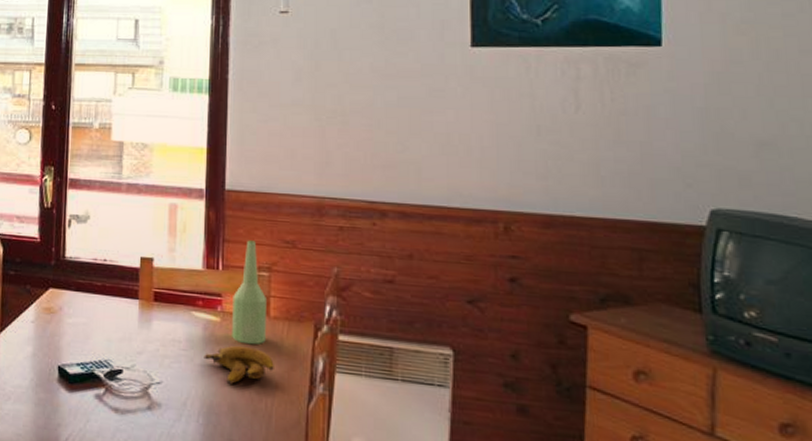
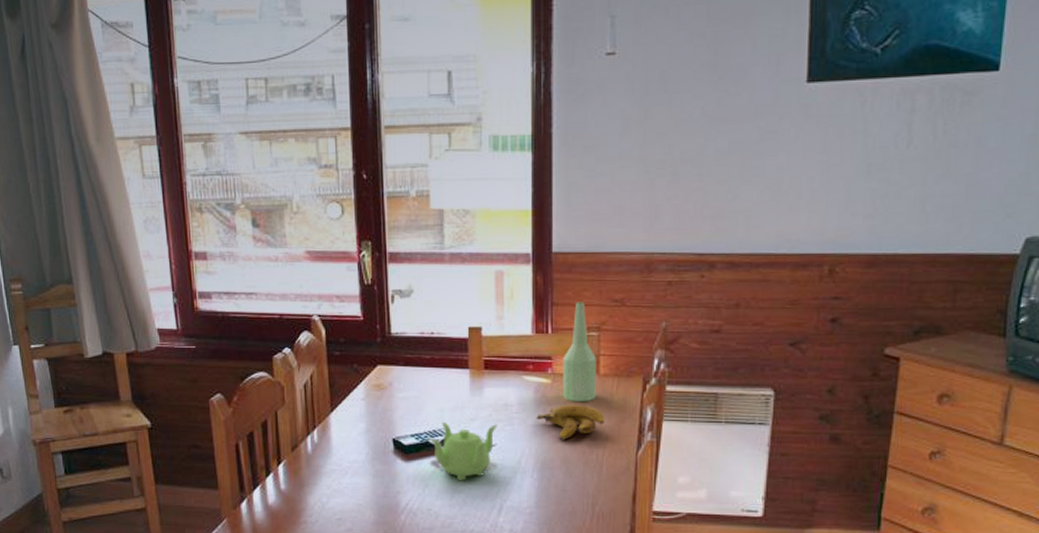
teapot: none [95,352,165,419] -> present [430,421,498,481]

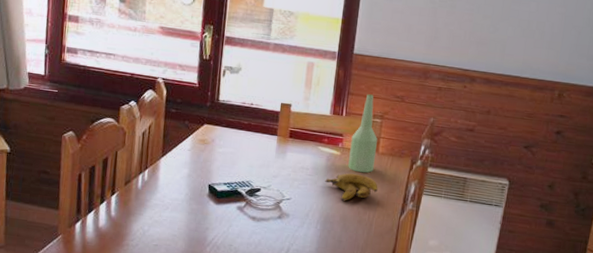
teapot: present [430,421,498,481] -> none [239,175,294,225]

